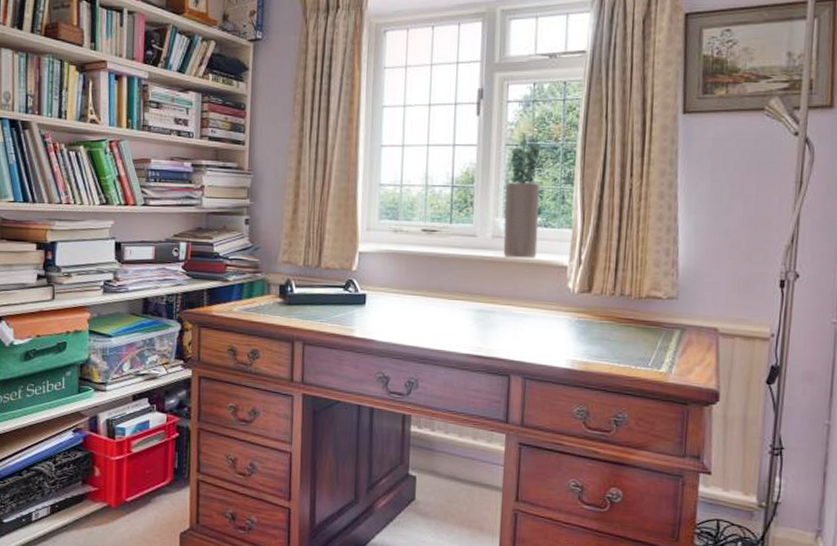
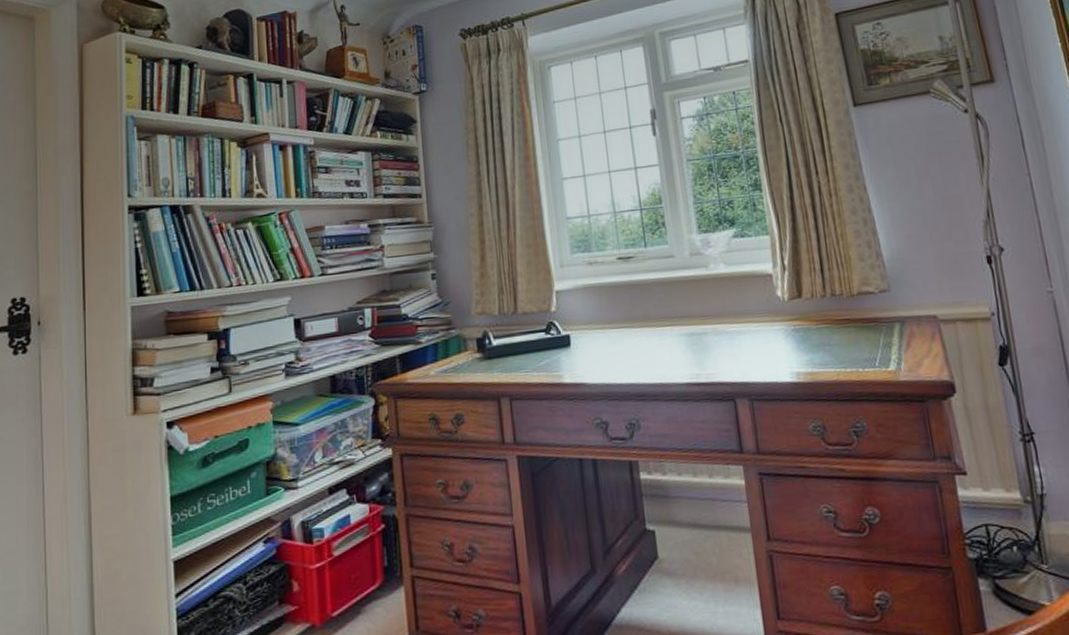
vase: present [503,133,541,259] -> none [693,146,739,274]

